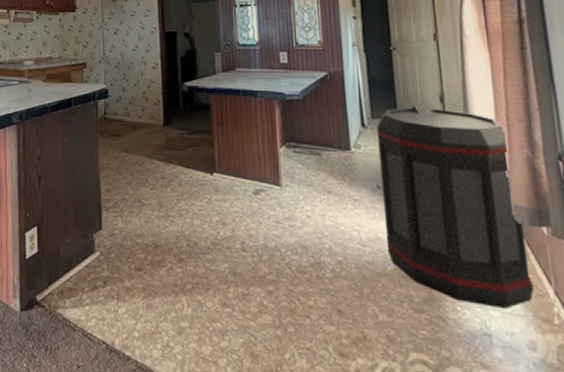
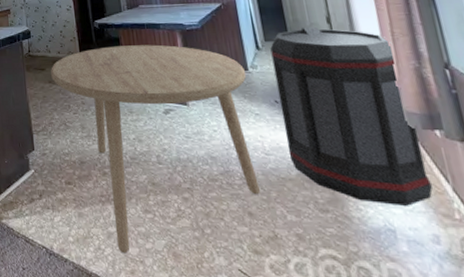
dining table: none [128,113,352,353] -> present [51,44,260,254]

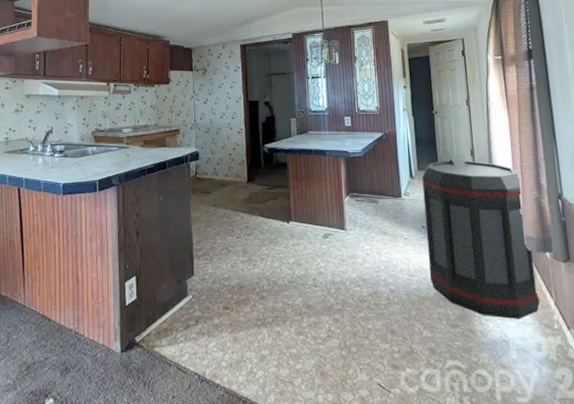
dining table: present [51,44,260,254] -> none [217,170,402,375]

